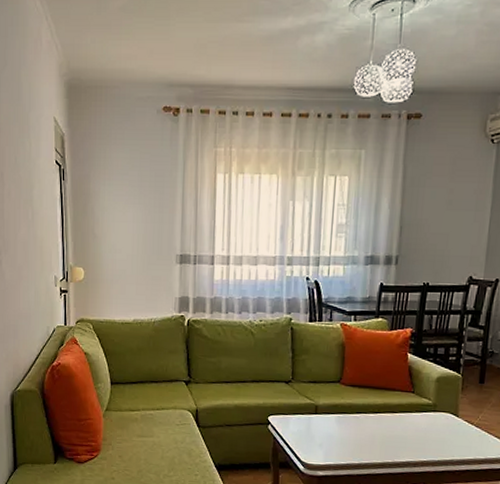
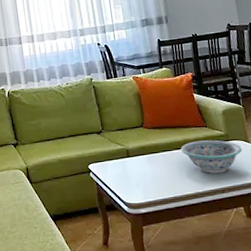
decorative bowl: none [378,407,449,445] -> present [181,140,242,174]

